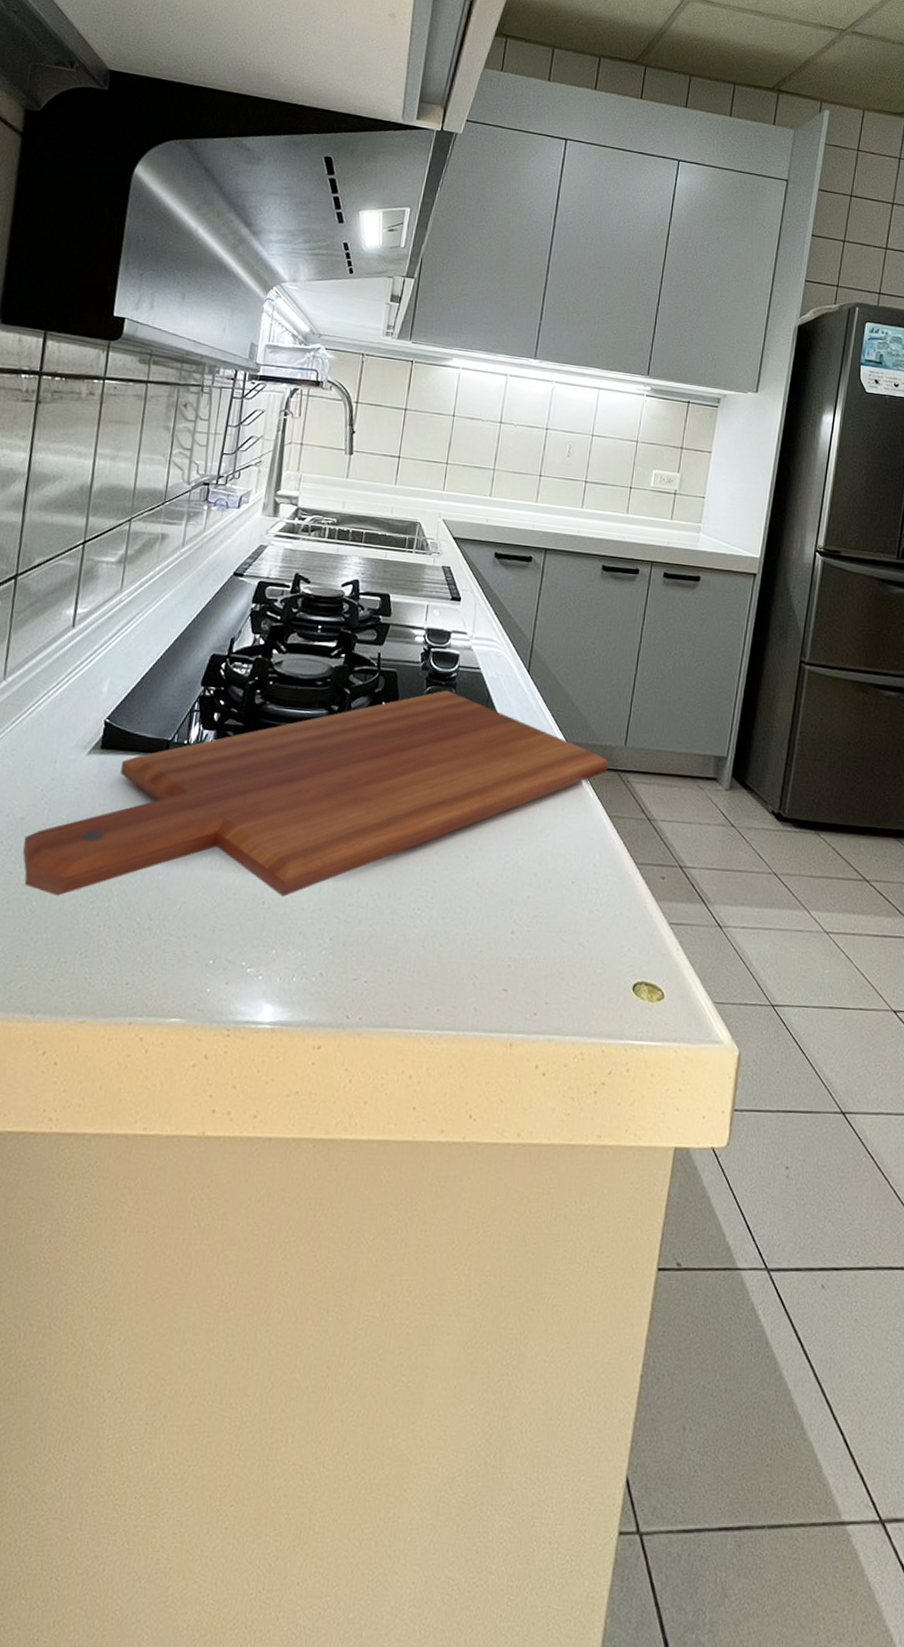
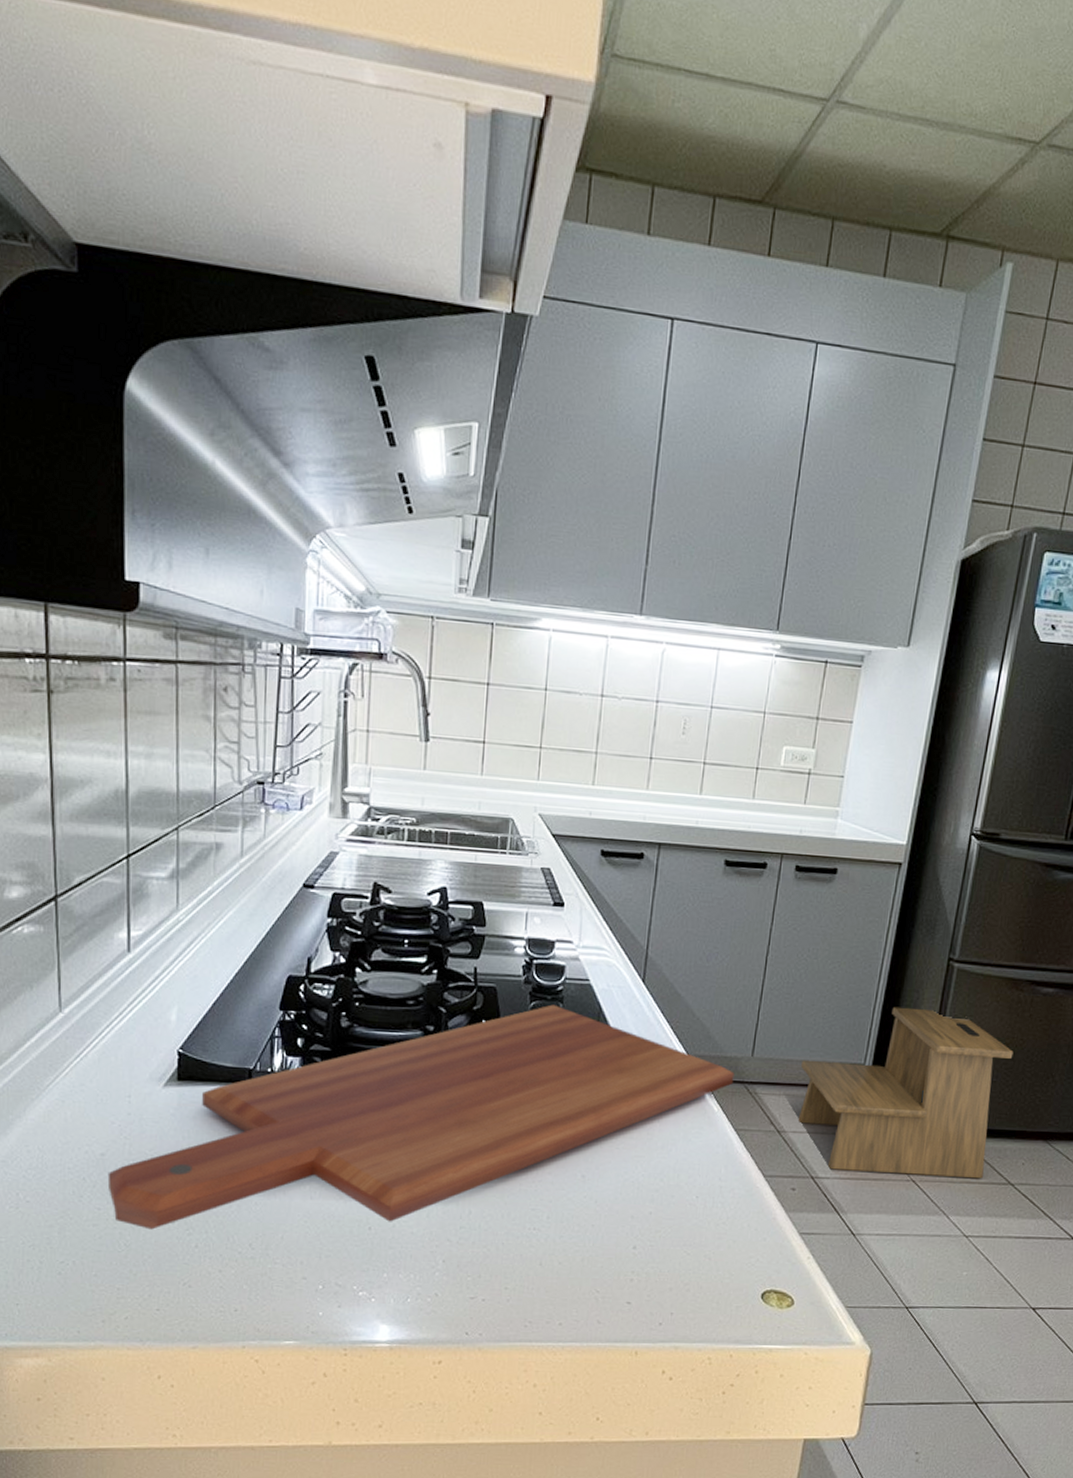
step stool: none [667,703,862,875] -> present [798,1006,1014,1179]

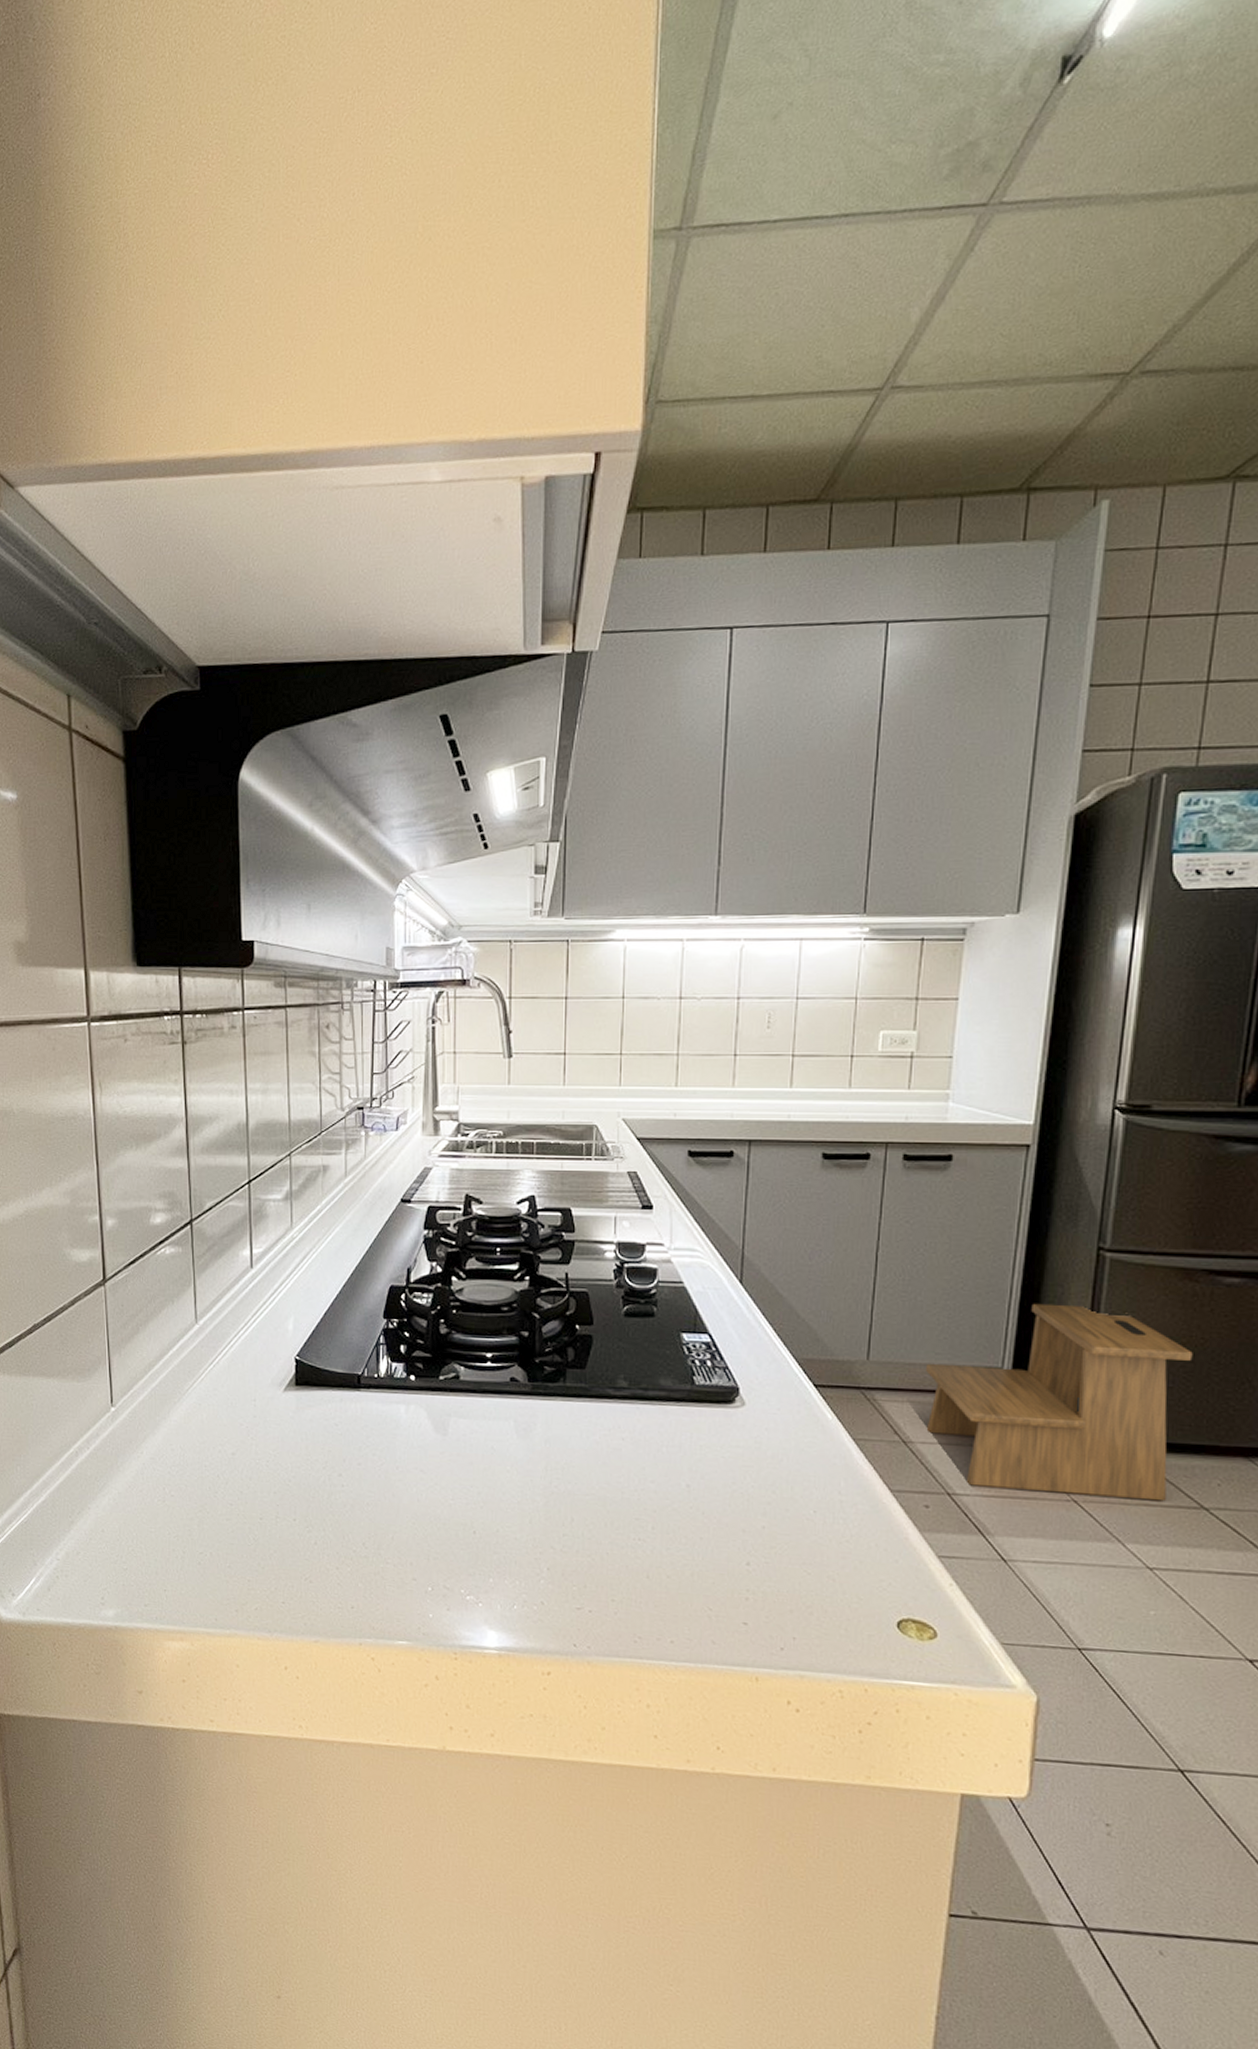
cutting board: present [107,1004,735,1230] -> none [238,1308,849,1527]

